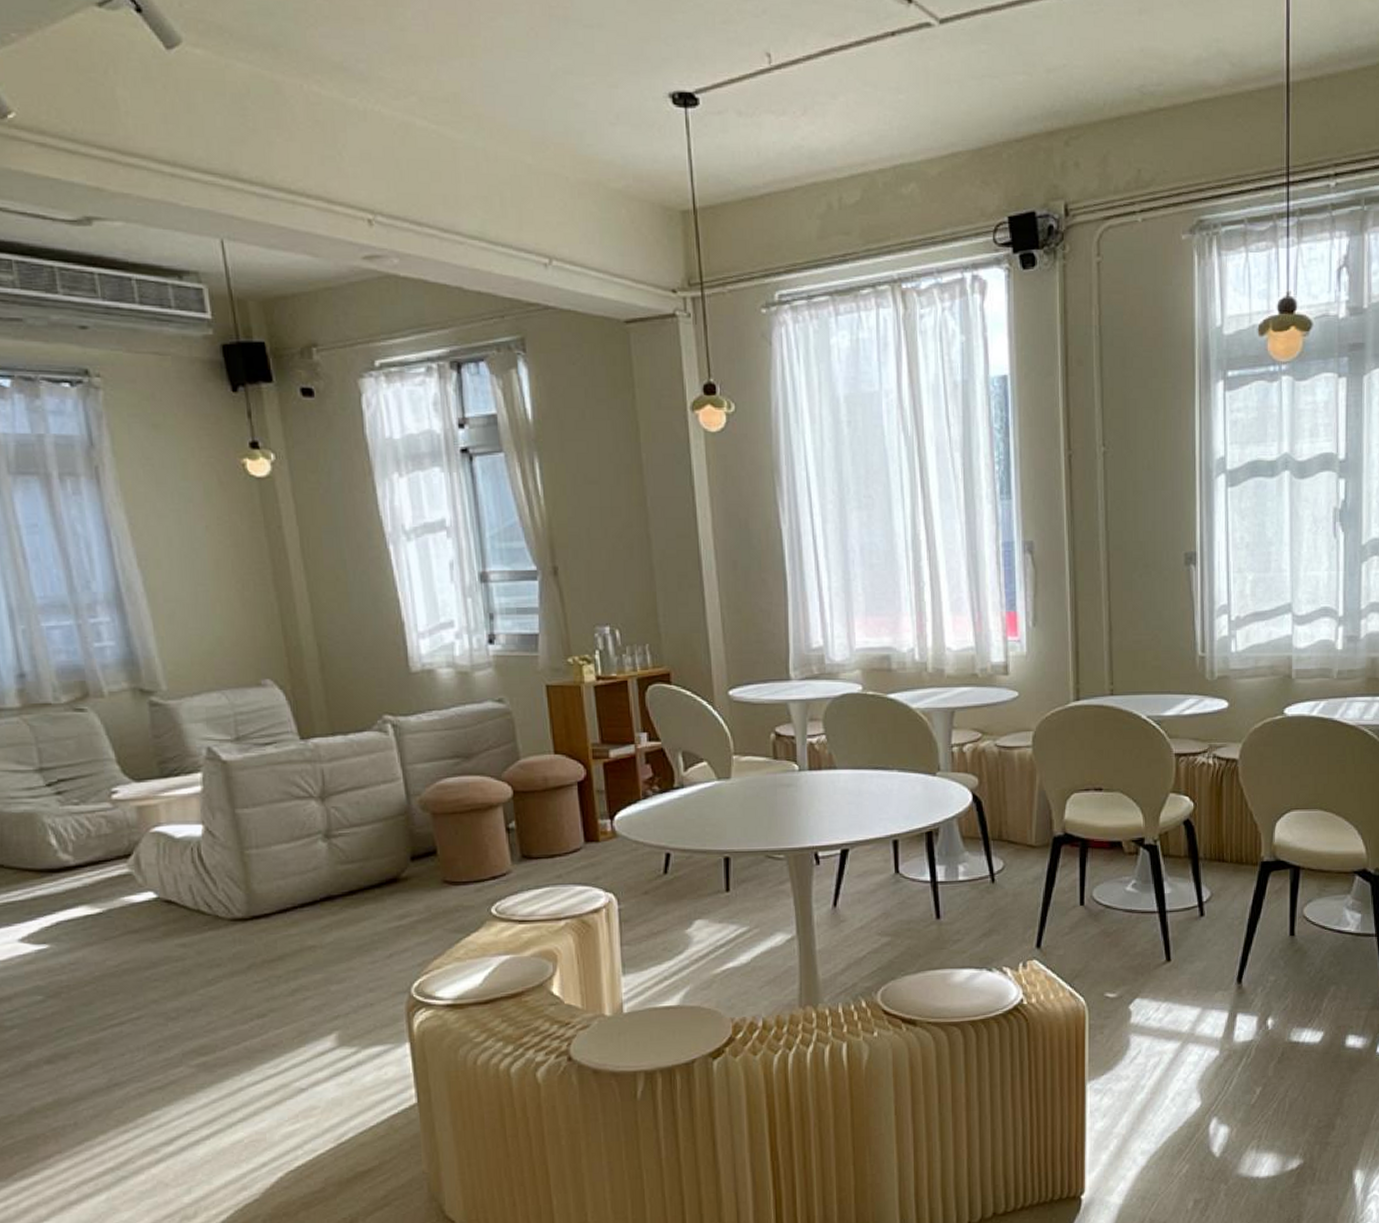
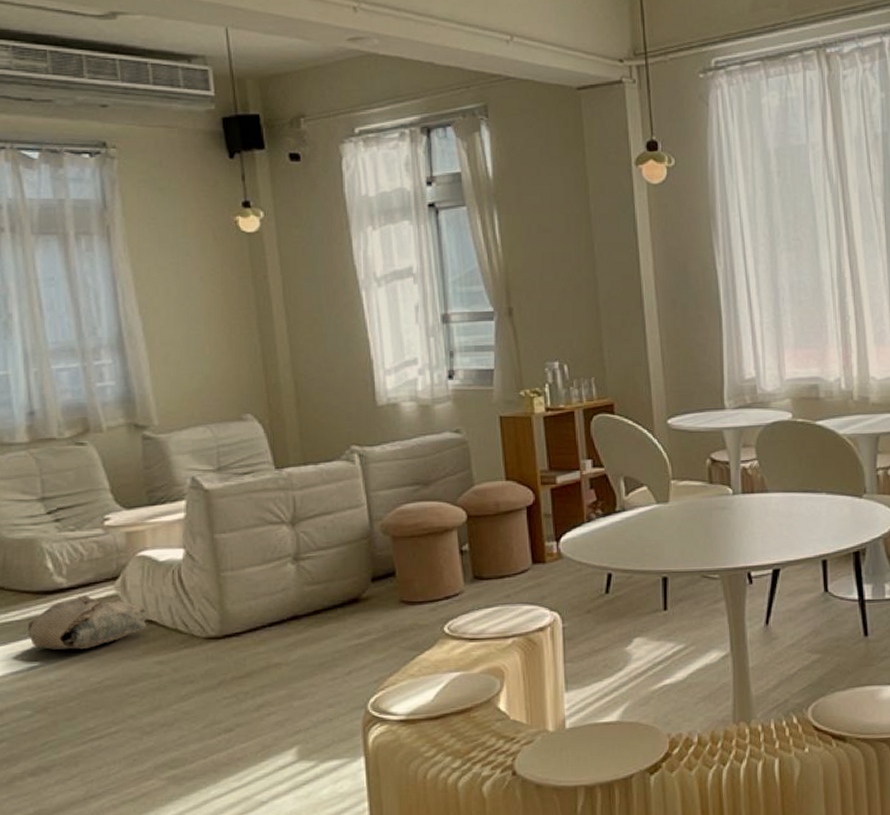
bag: none [32,873,166,932] -> present [27,594,147,650]

